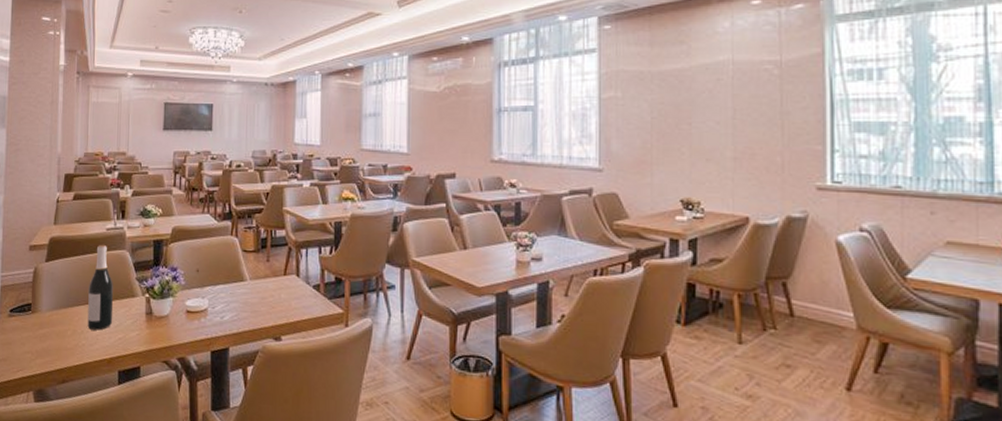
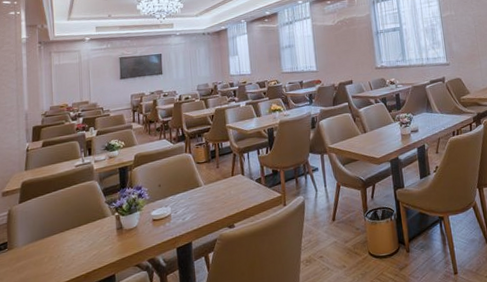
wine bottle: present [87,244,114,330] -> none [62,179,87,253]

